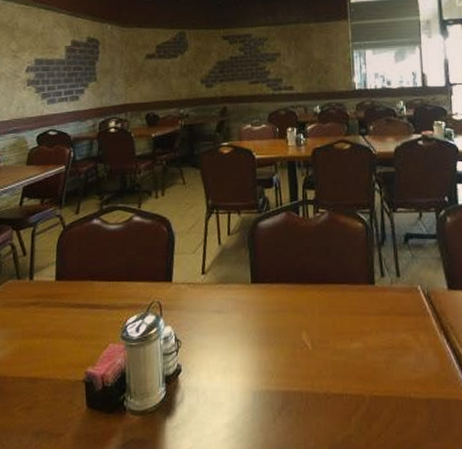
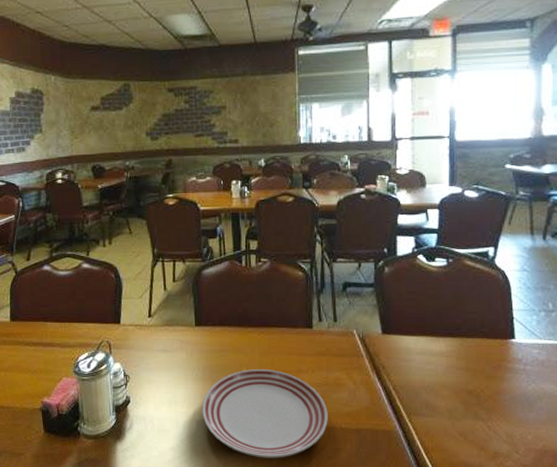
dinner plate: none [259,331,396,435] -> present [202,369,328,458]

